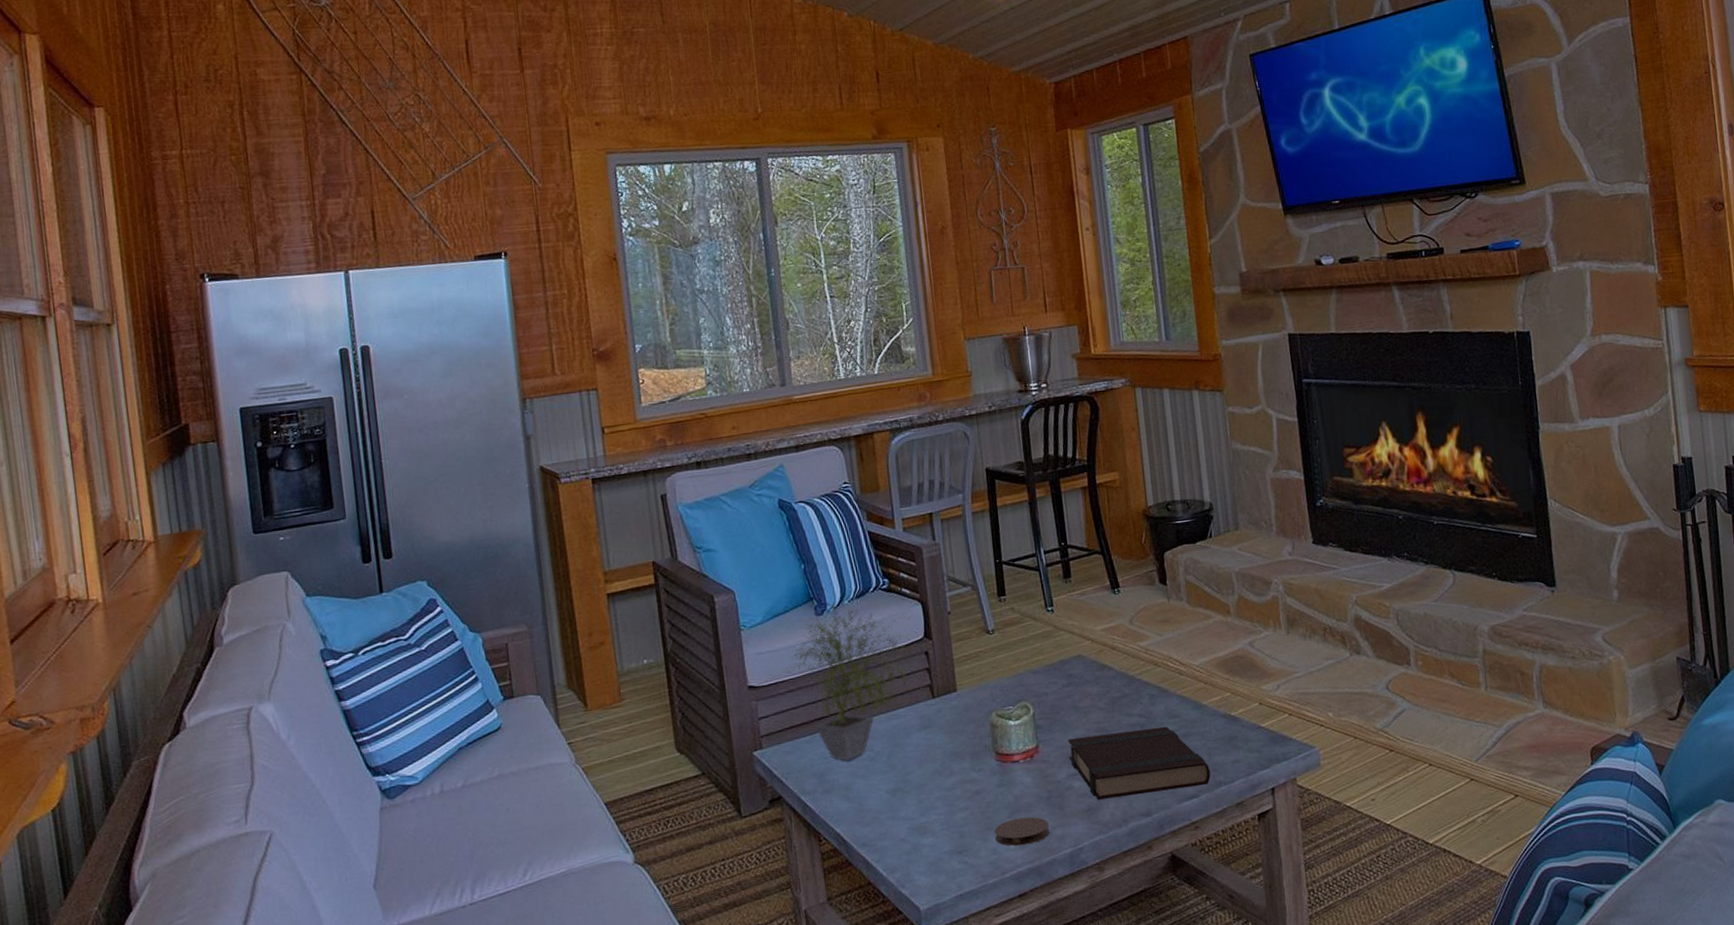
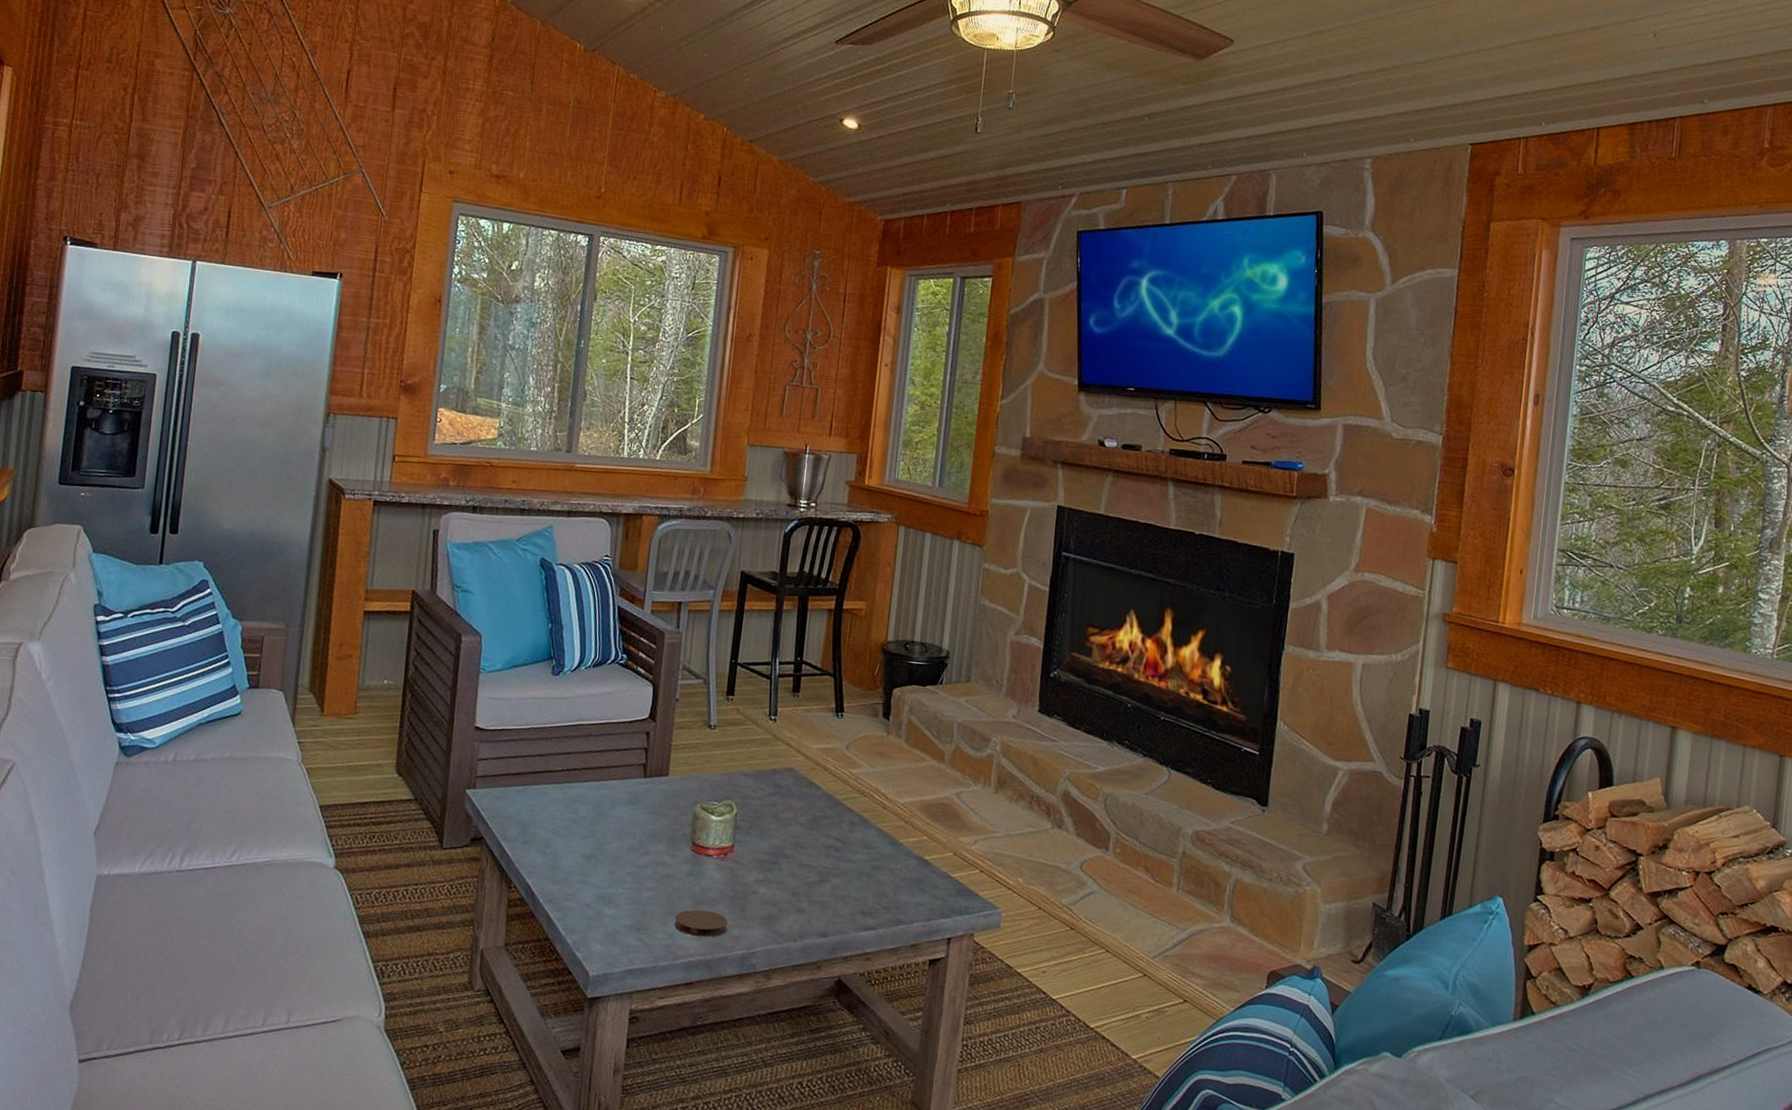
potted plant: present [786,602,912,761] -> none [513,665,640,818]
book: present [1068,726,1211,800] -> none [760,845,893,920]

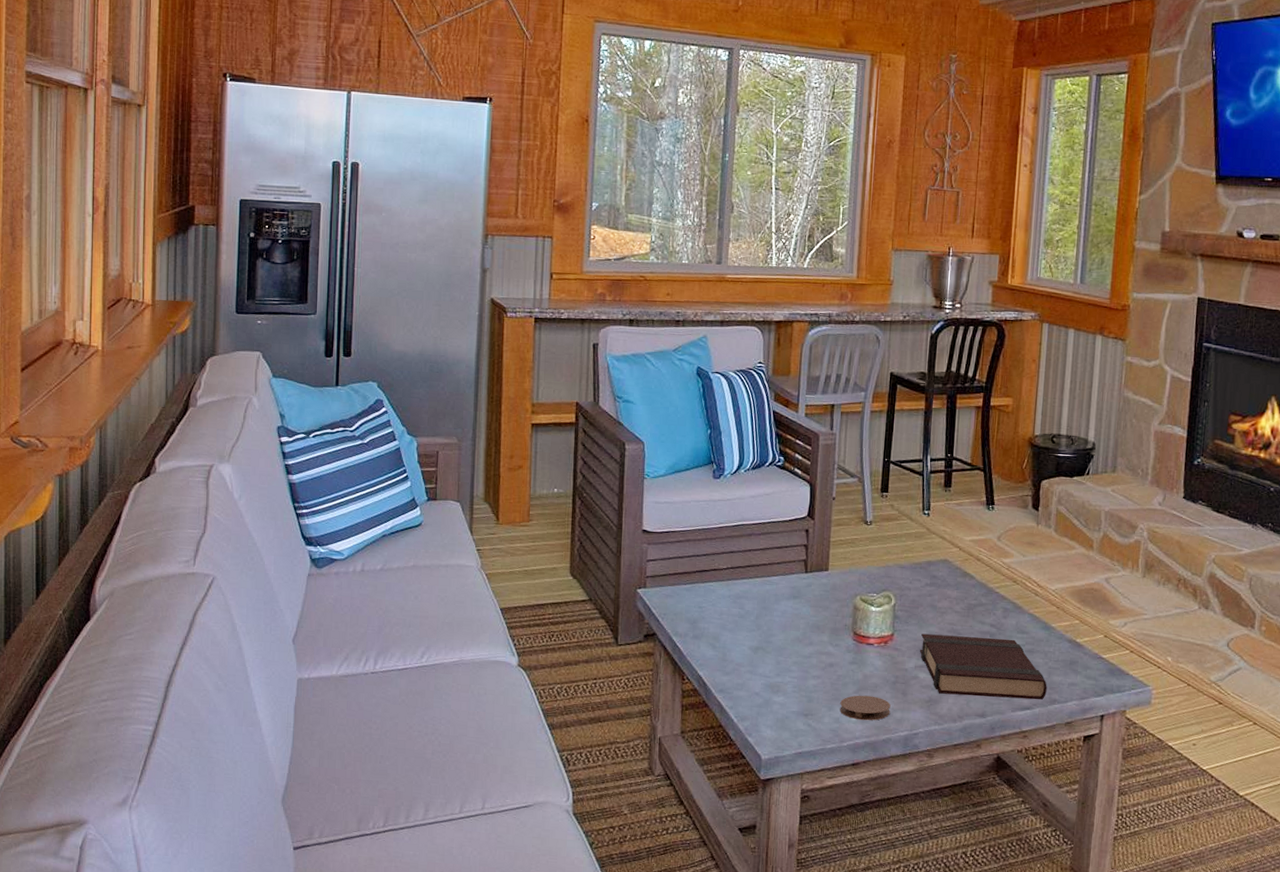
book: none [760,845,893,920] -> present [919,633,1047,700]

